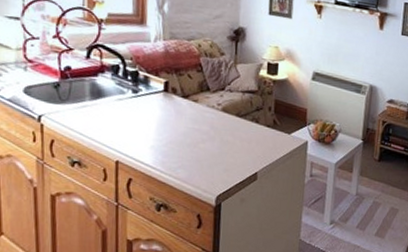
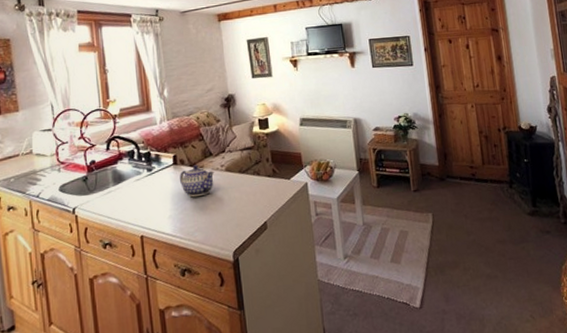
teapot: none [169,97,209,132] -> present [180,165,215,198]

